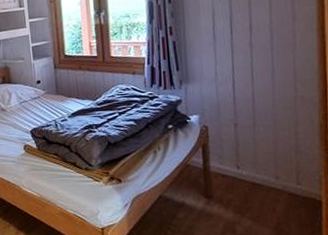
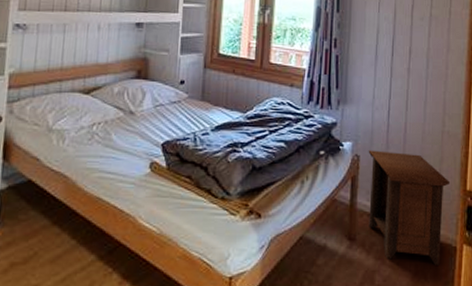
nightstand: none [216,120,309,218] -> present [368,150,451,267]

